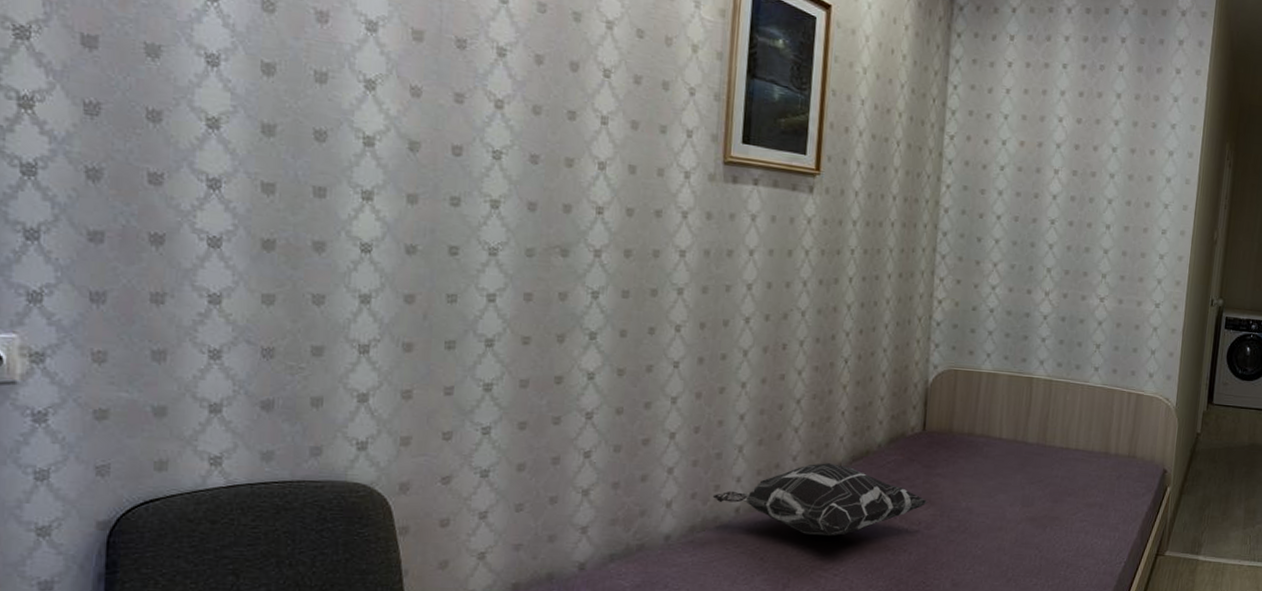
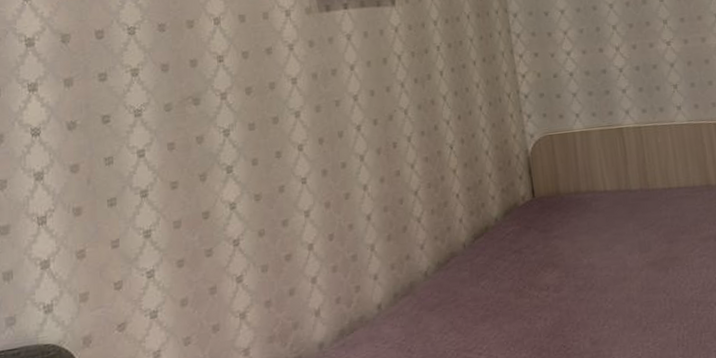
decorative pillow: present [712,463,928,537] -> none [355,245,552,319]

